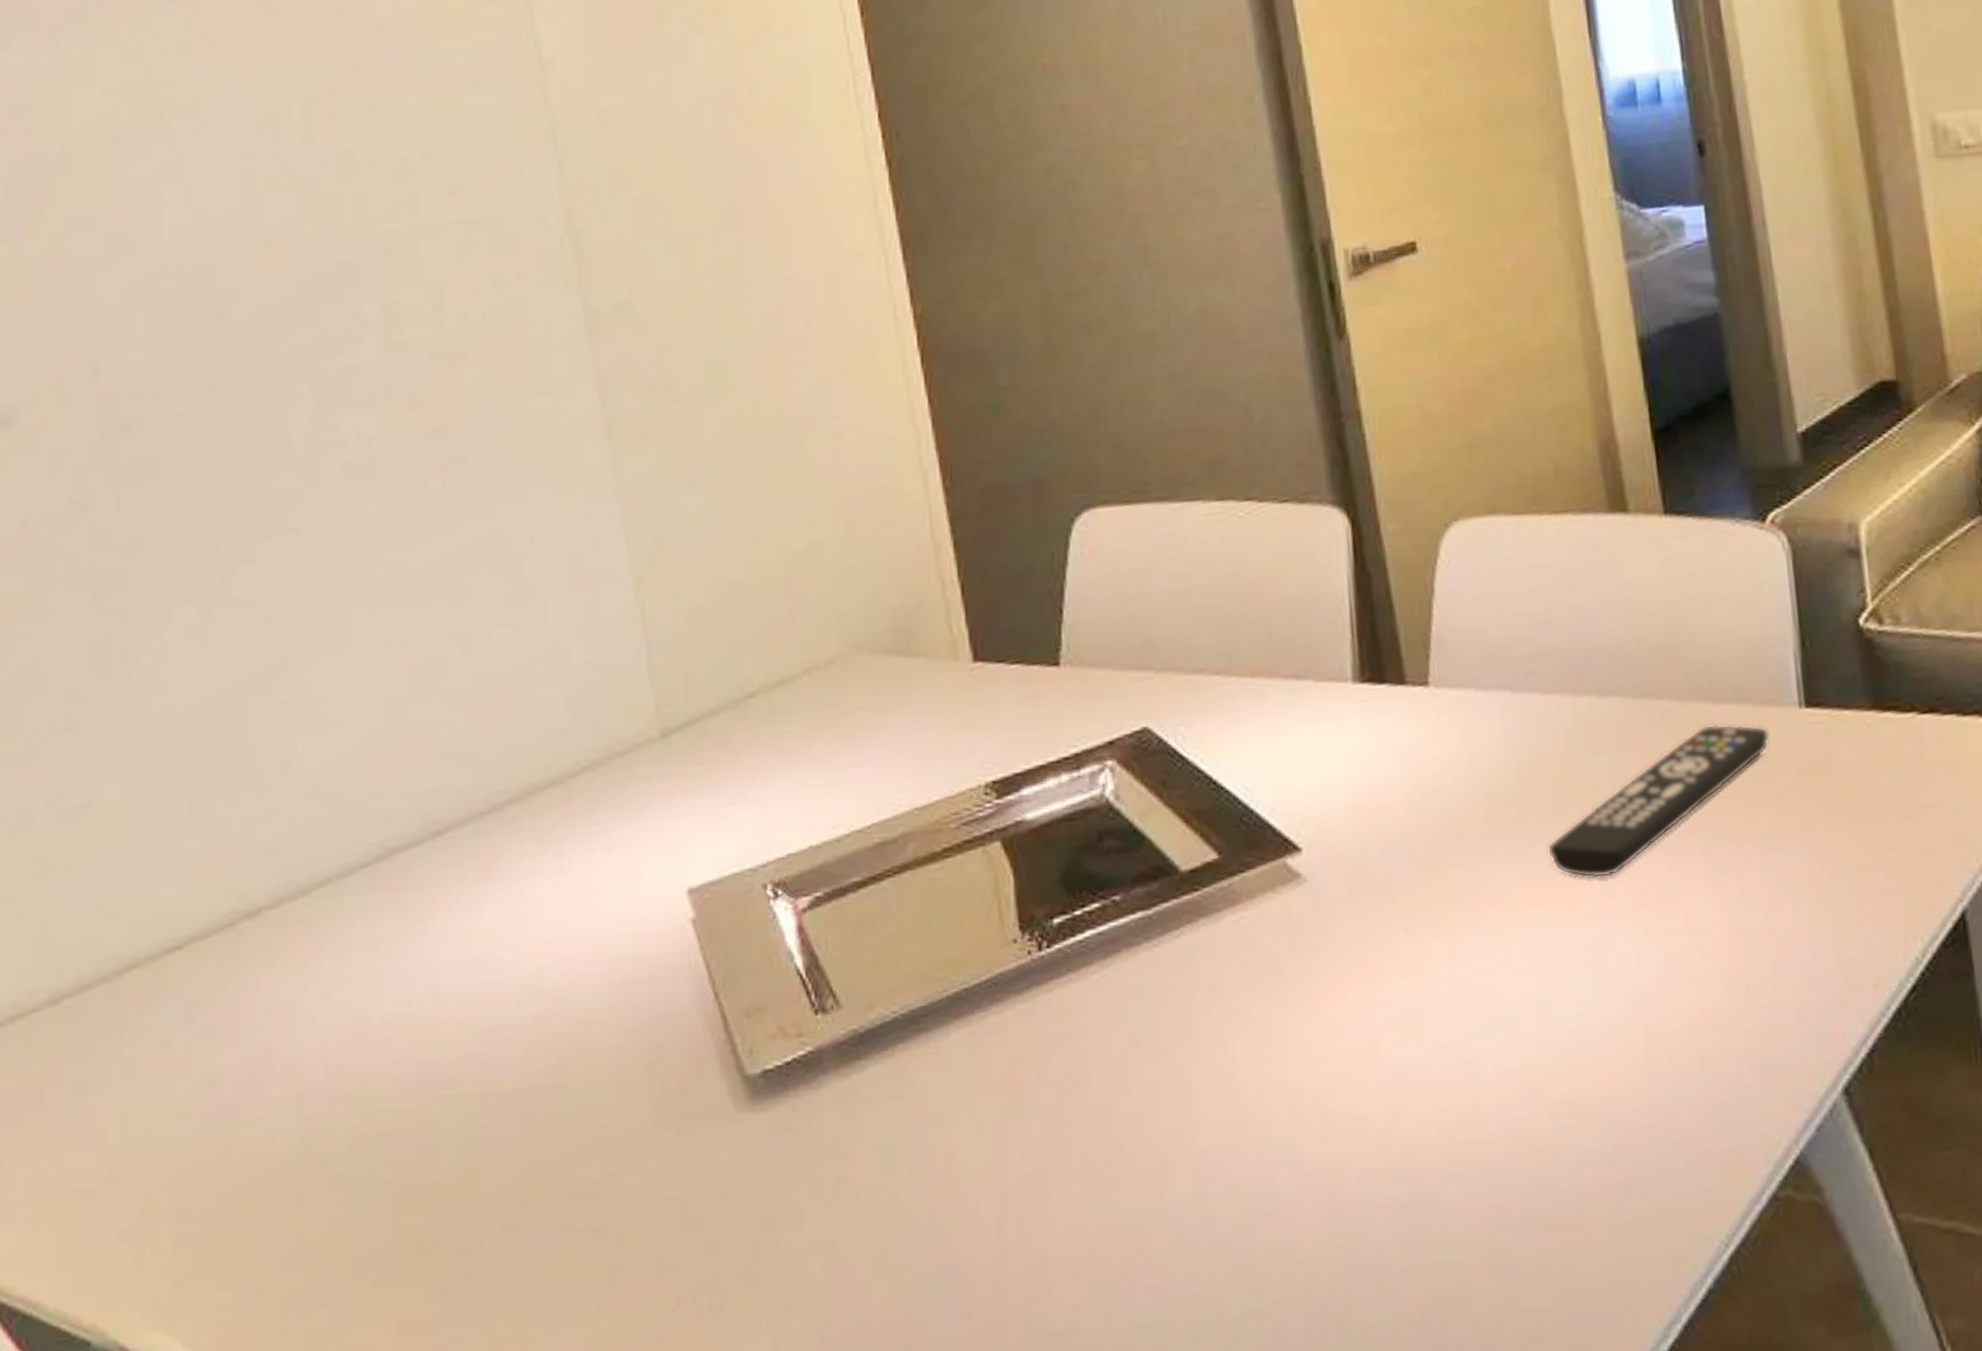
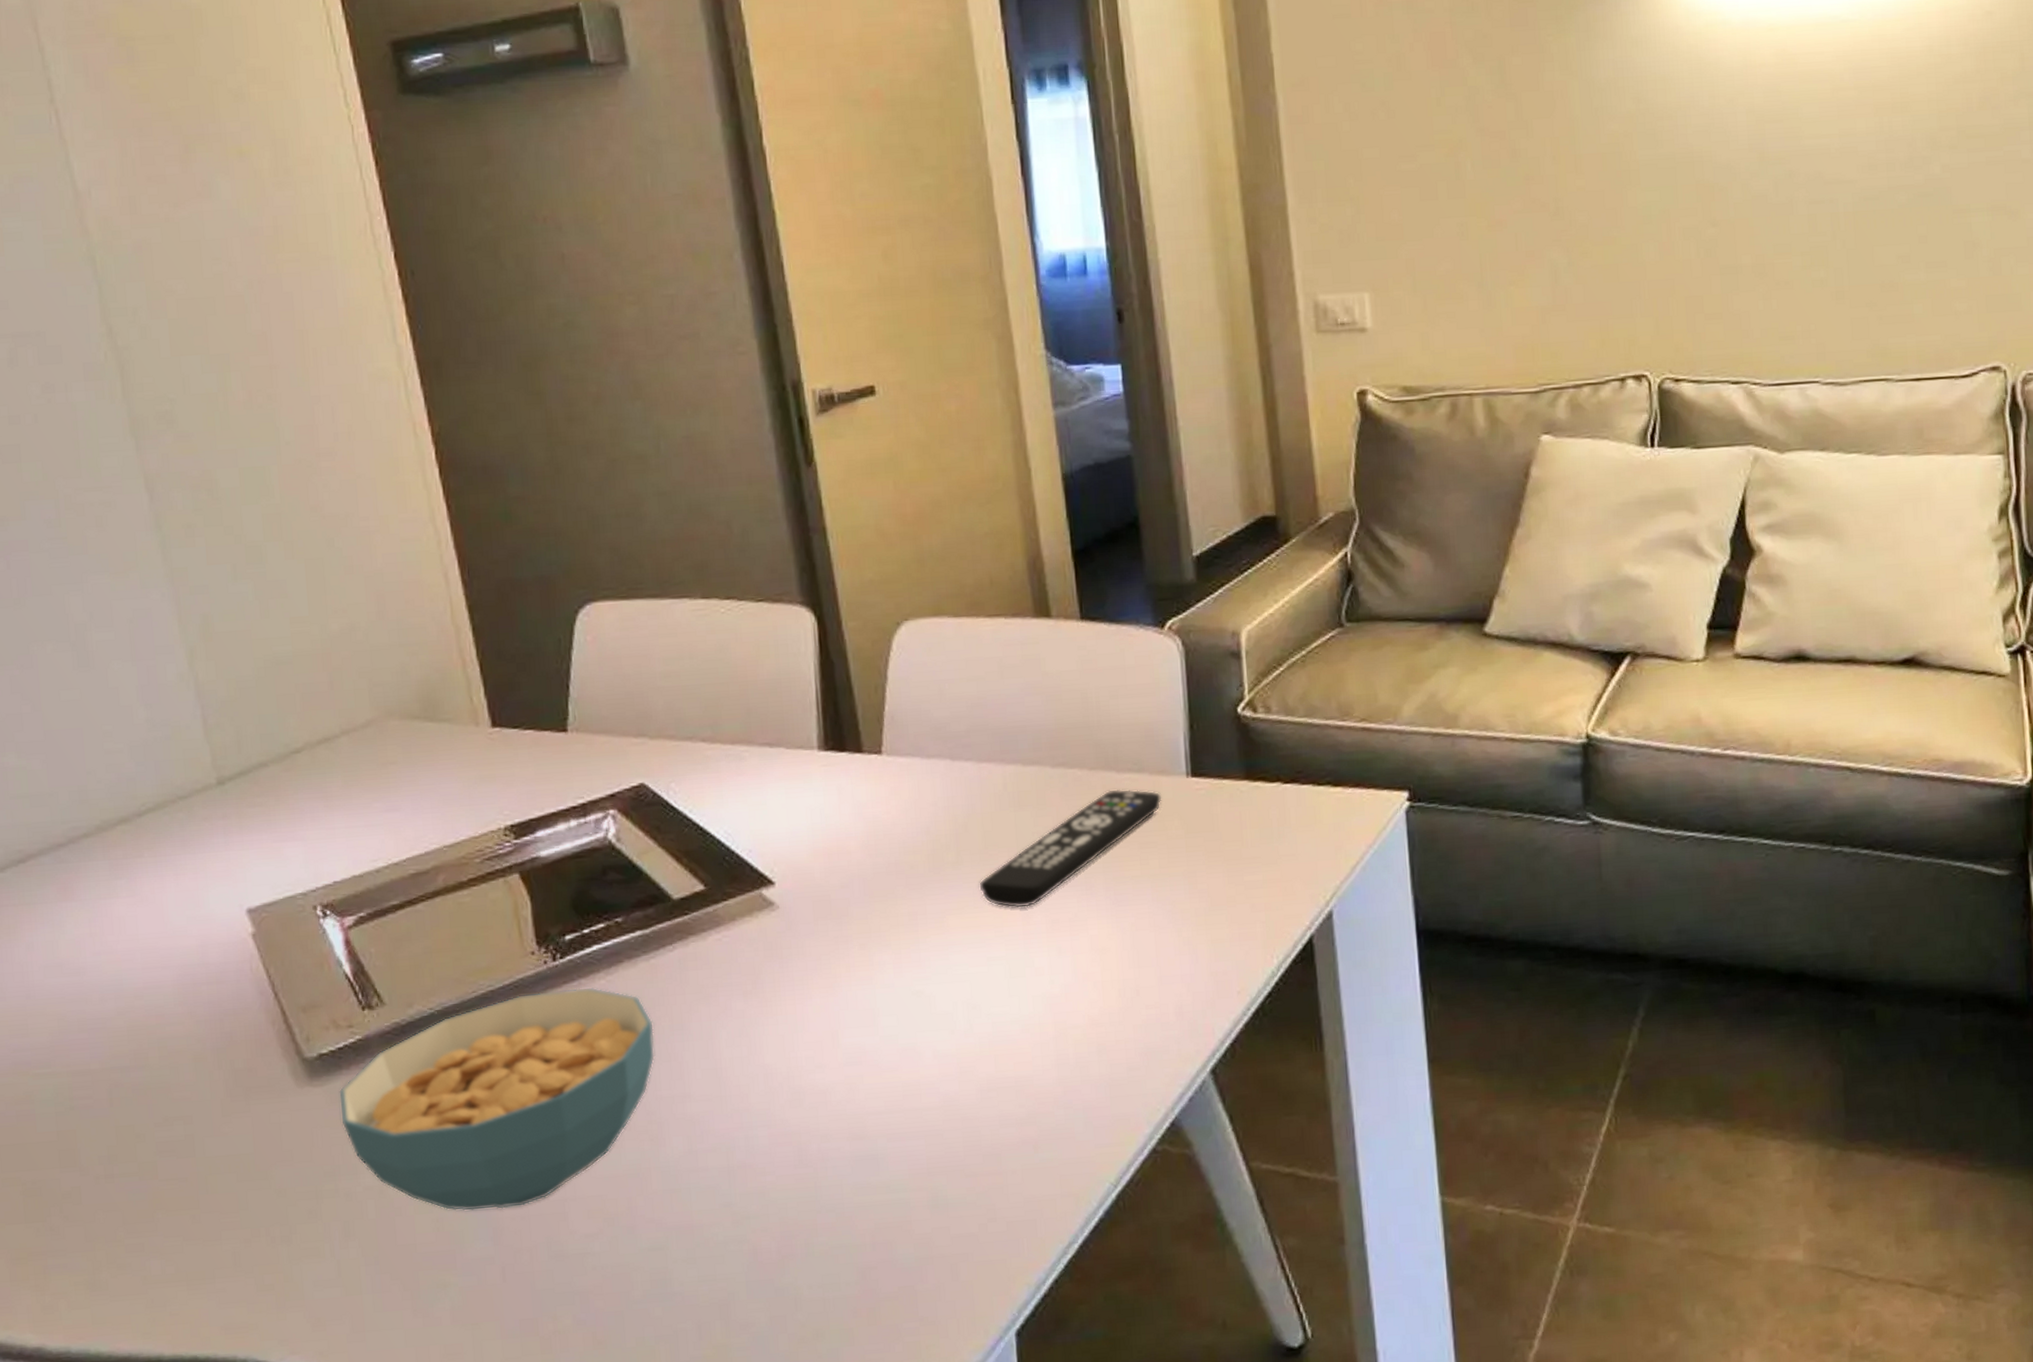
cereal bowl: none [783,983,1158,1274] -> present [338,987,656,1212]

